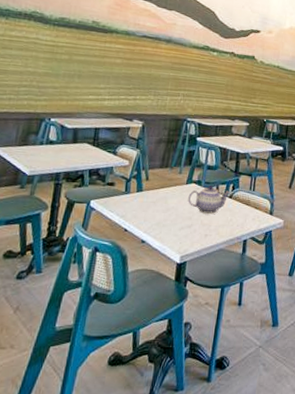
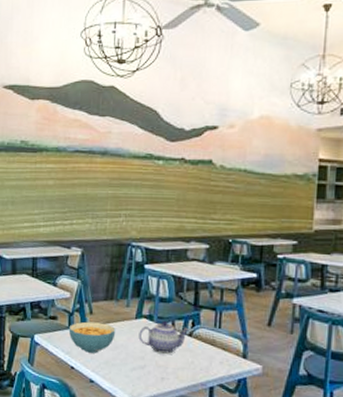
cereal bowl: none [125,187,169,216] -> present [68,321,116,353]

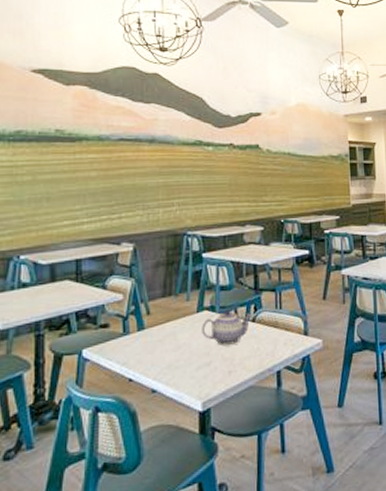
cereal bowl: present [68,321,116,353] -> none [123,322,177,359]

